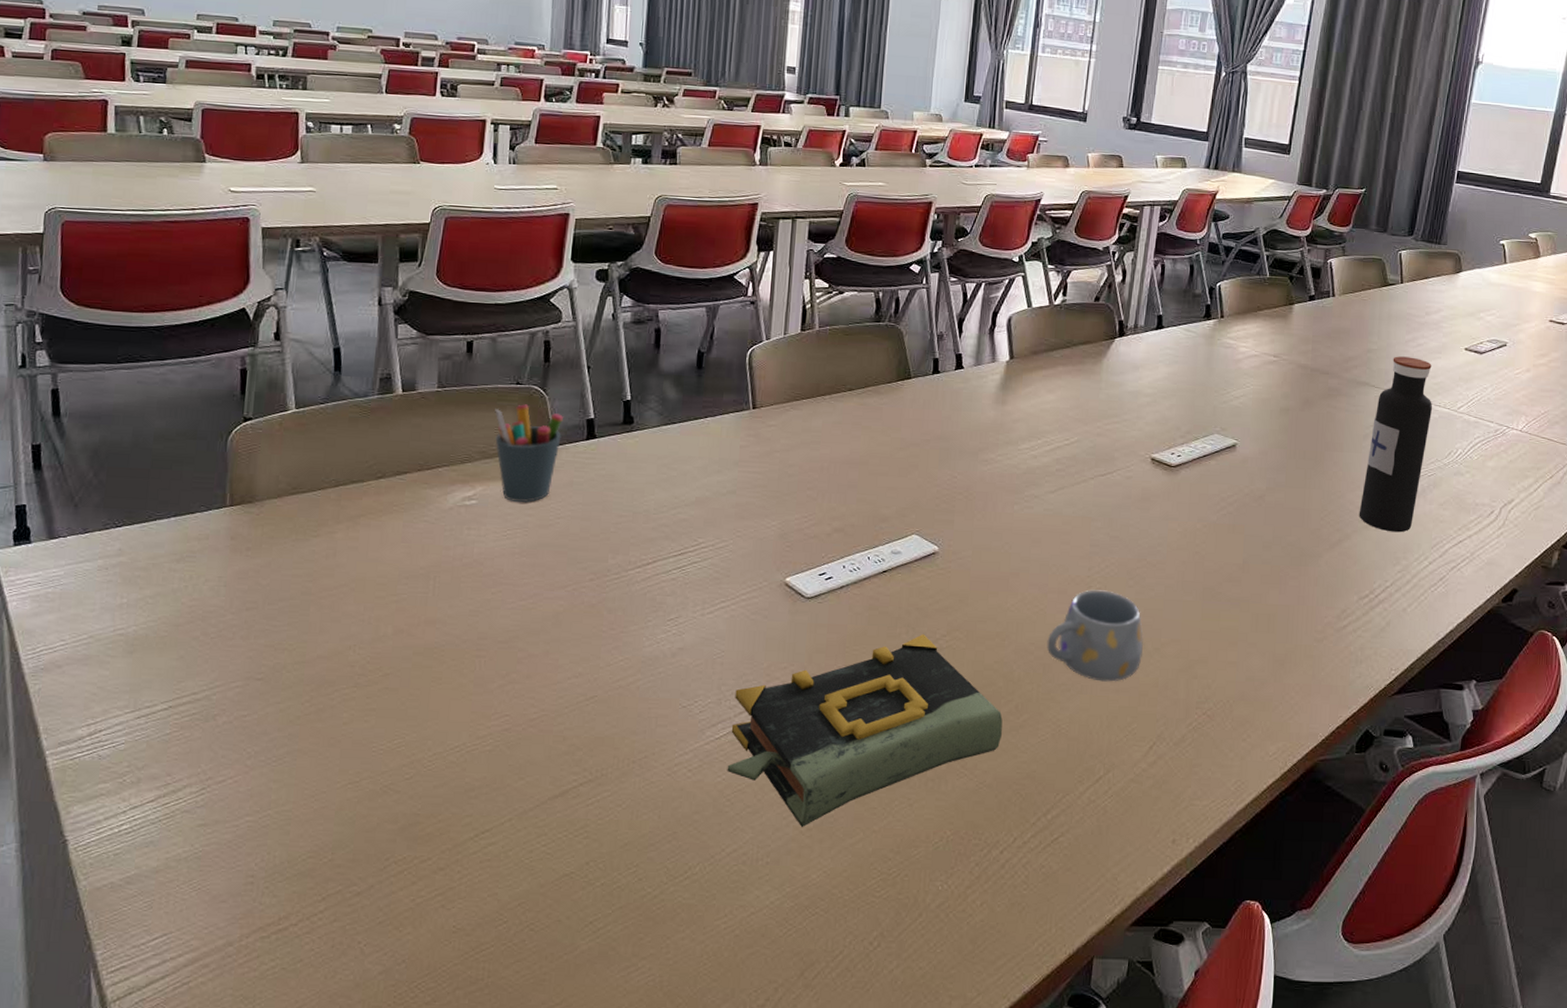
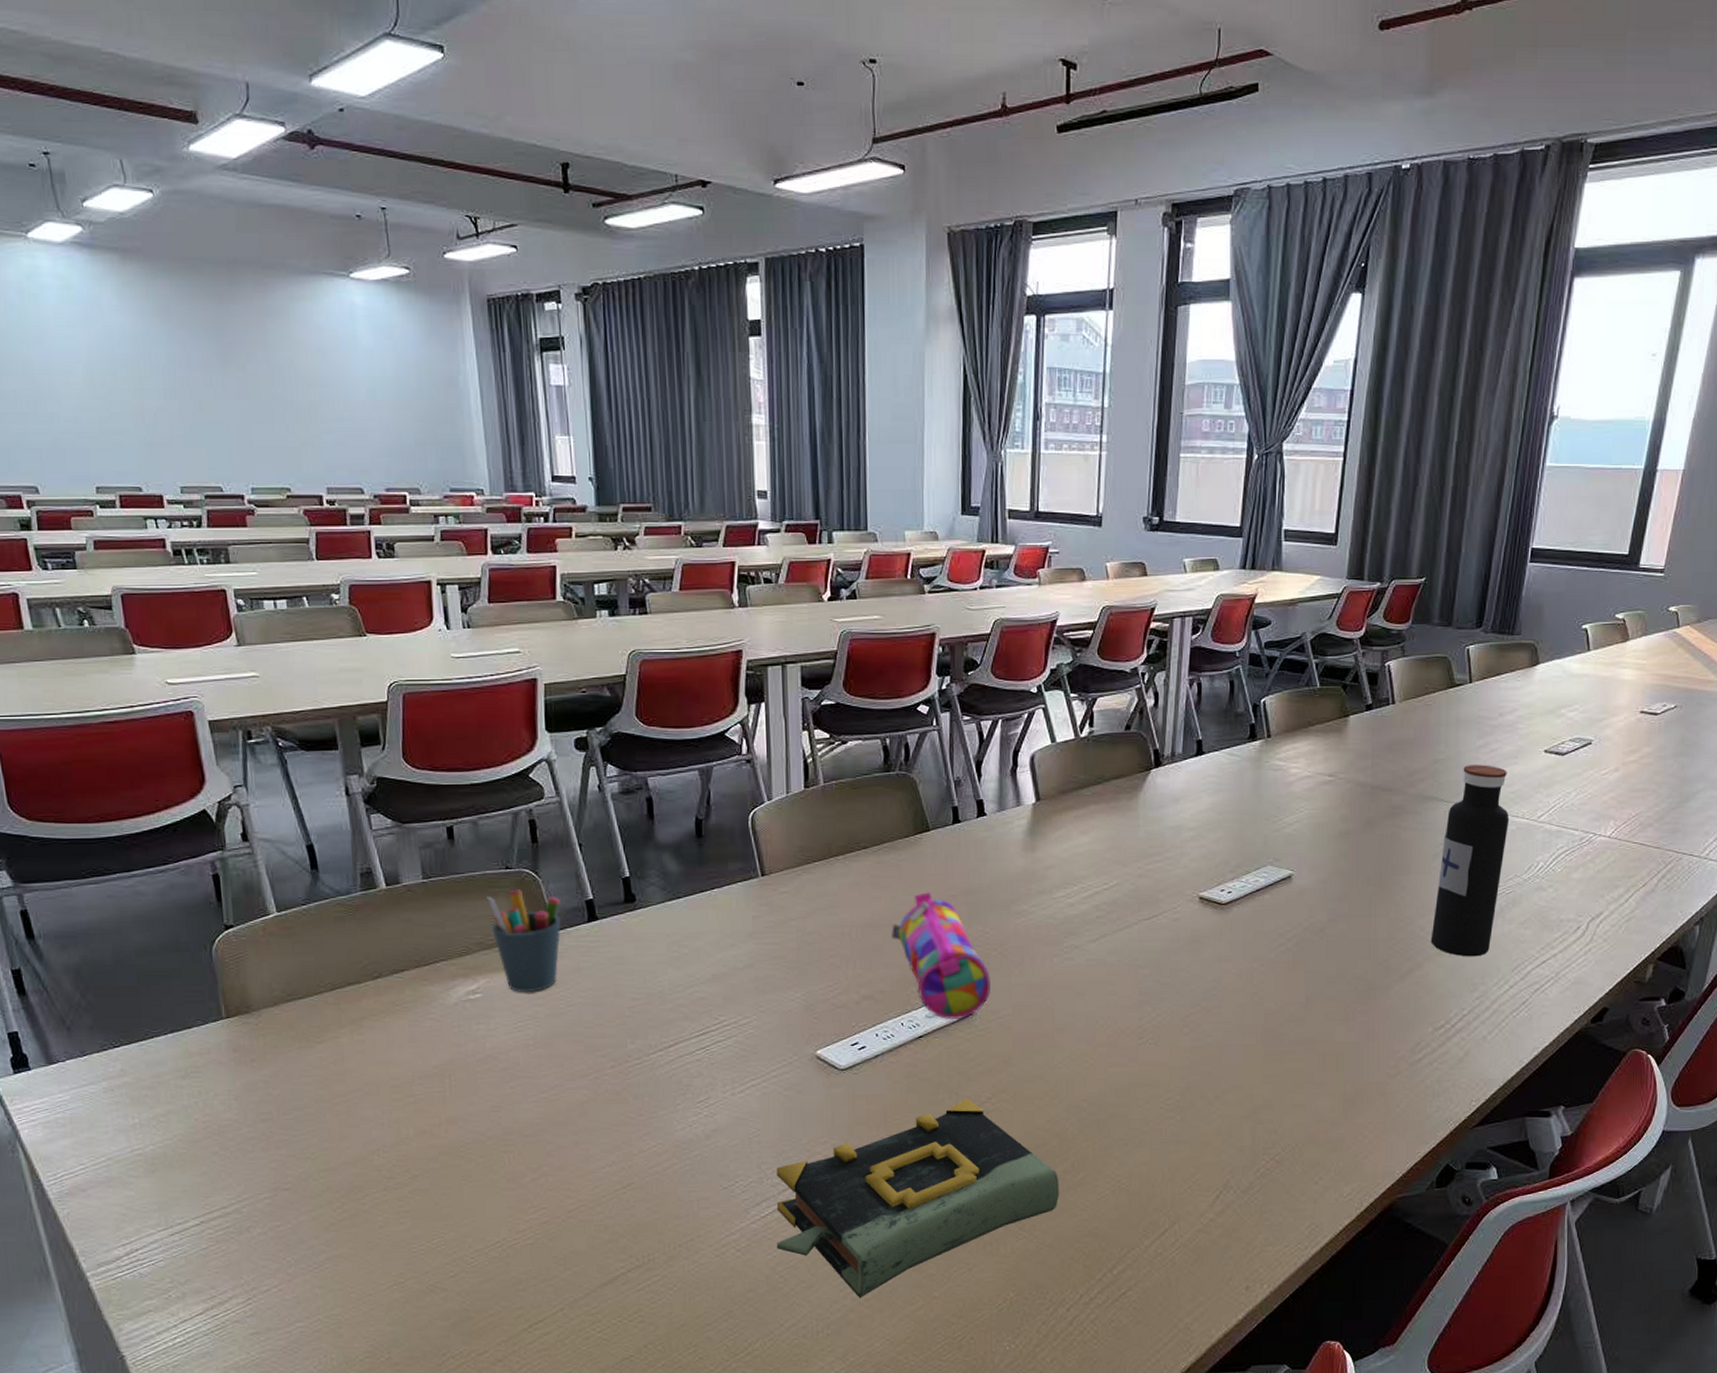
pencil case: none [867,435,956,557] -> present [891,892,991,1019]
mug: present [1047,589,1143,682] -> none [1100,1040,1204,1134]

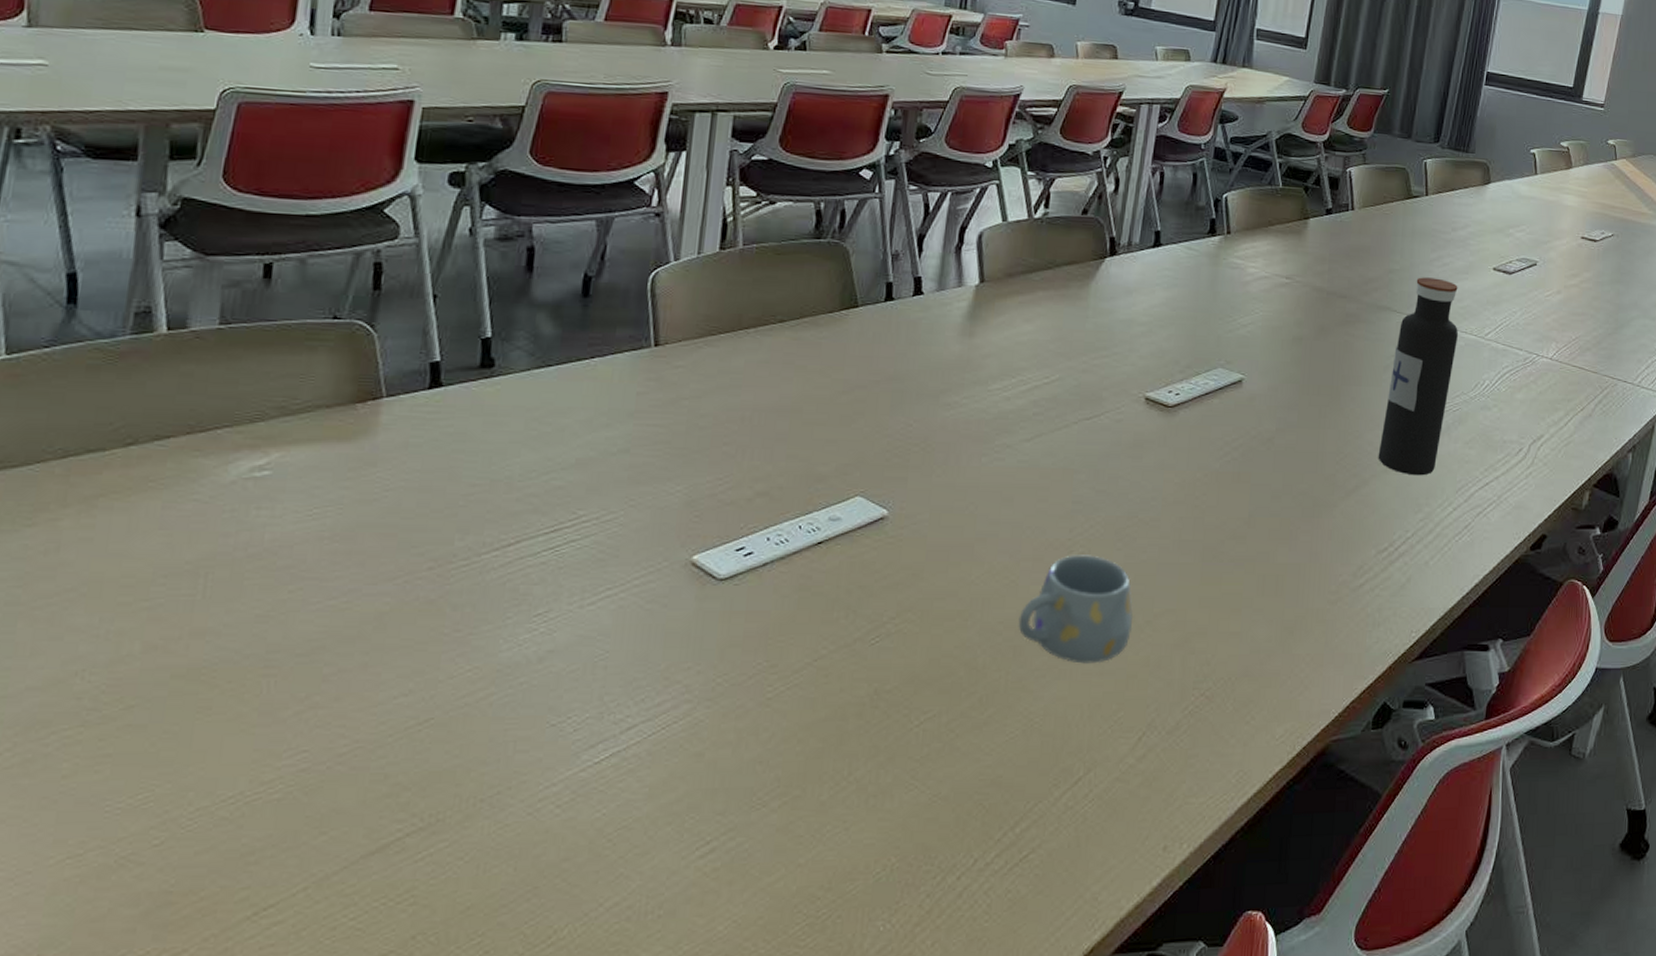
pen holder: present [487,889,561,993] -> none [300,344,397,472]
book: present [776,1098,1059,1298] -> none [608,618,963,867]
pencil case: present [891,892,991,1019] -> none [800,376,910,523]
mug: none [1100,1040,1204,1134] -> present [1018,555,1133,664]

